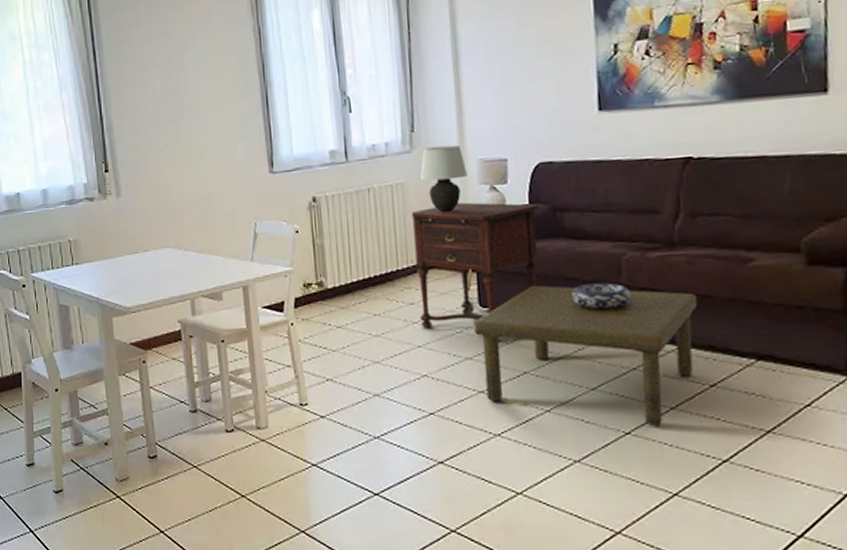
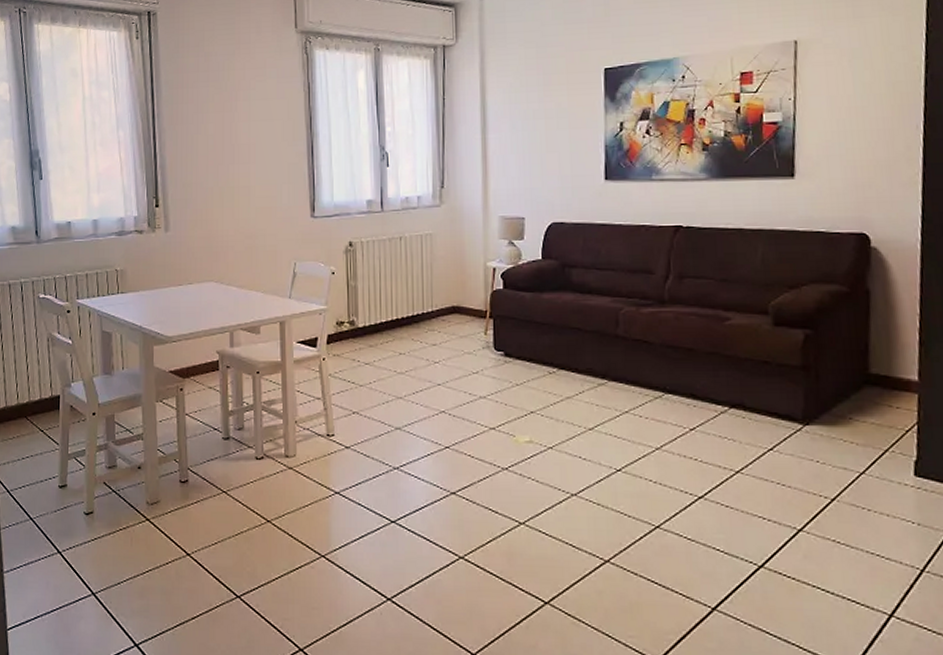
side table: present [411,202,540,339] -> none [437,254,551,380]
table lamp: present [419,144,469,213] -> none [447,202,490,263]
coffee table: present [474,285,698,426] -> none [489,332,683,464]
decorative bowl: present [572,283,632,310] -> none [575,333,627,358]

